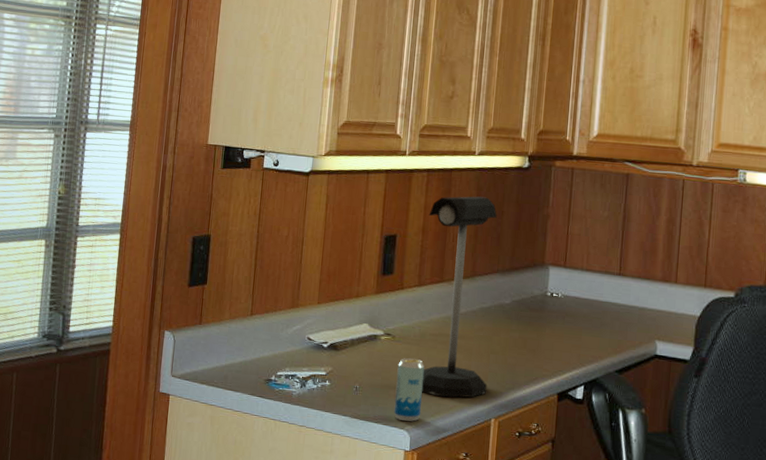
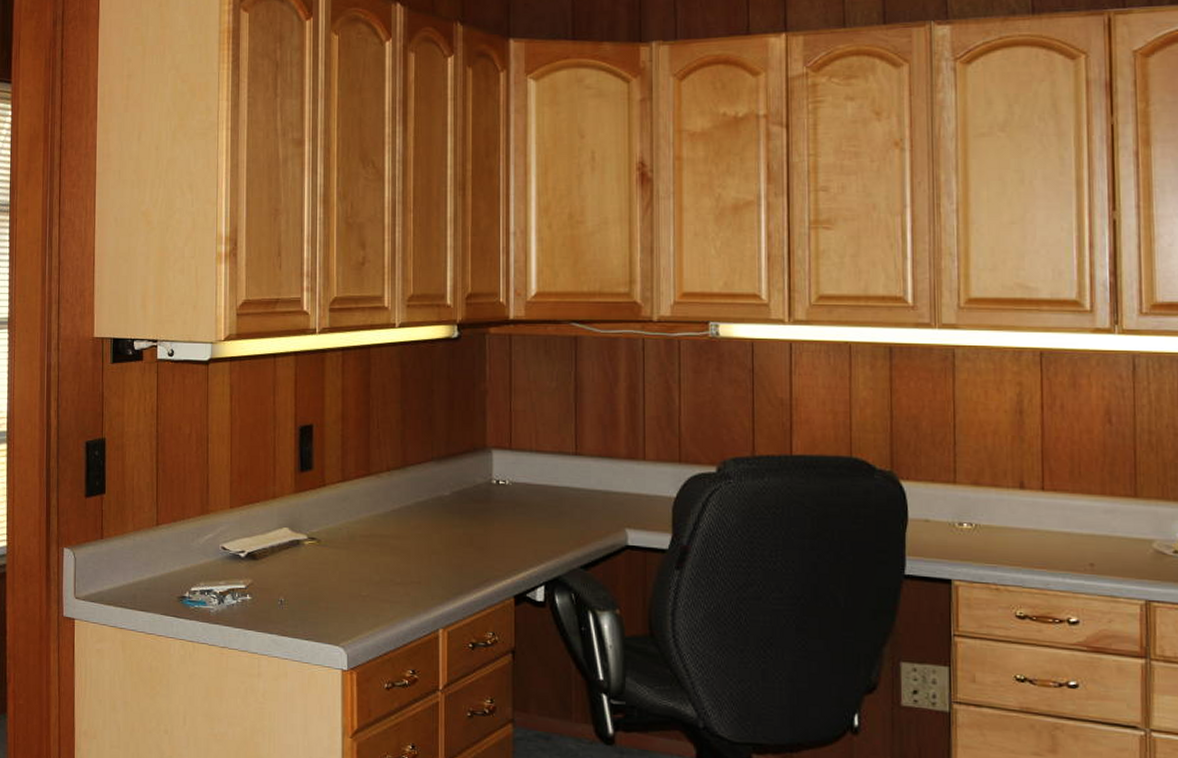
beverage can: present [394,357,424,422] -> none [326,563,358,636]
desk lamp: present [421,196,497,398] -> none [347,374,431,607]

